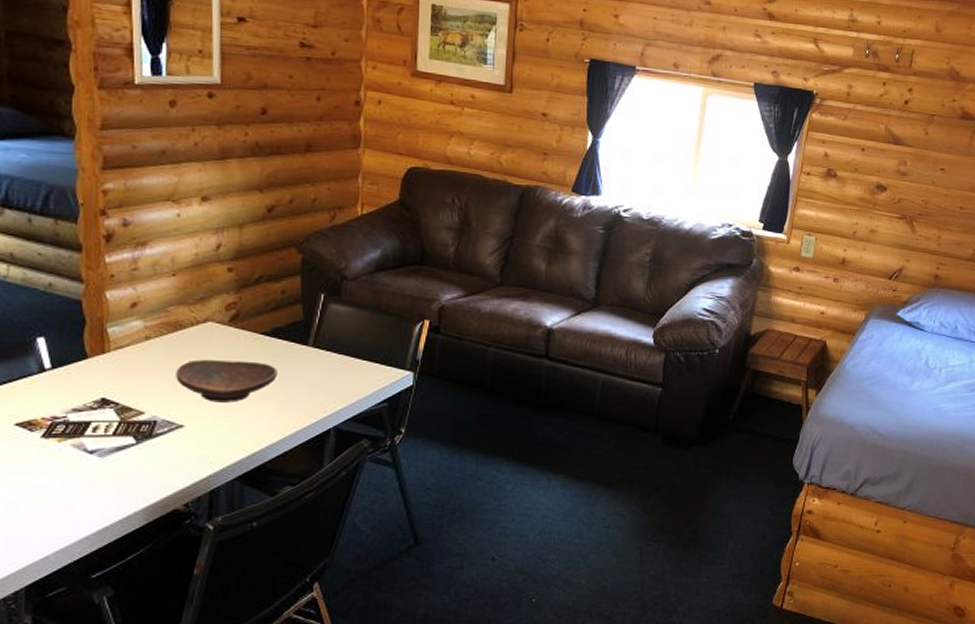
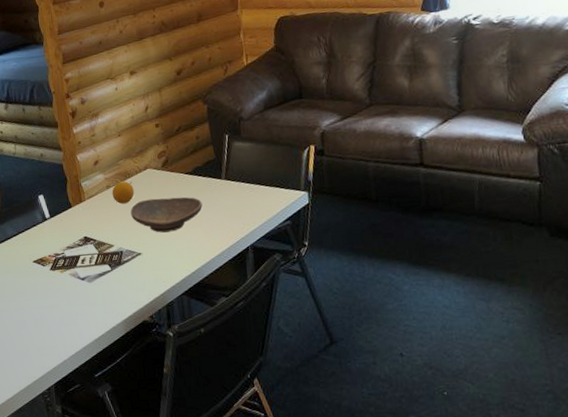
fruit: none [152,333,185,362] -> present [112,181,134,204]

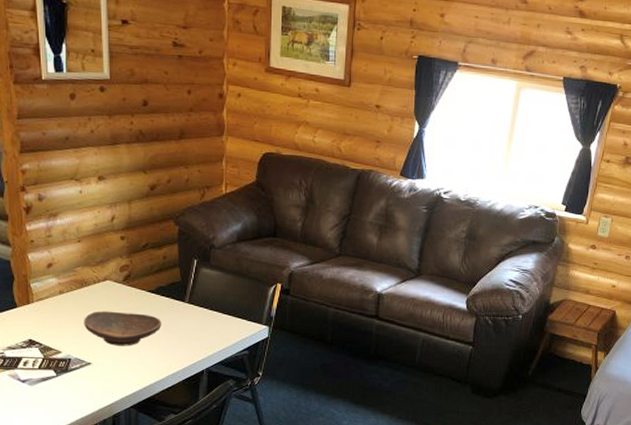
fruit: present [112,181,134,204] -> none [65,289,90,312]

